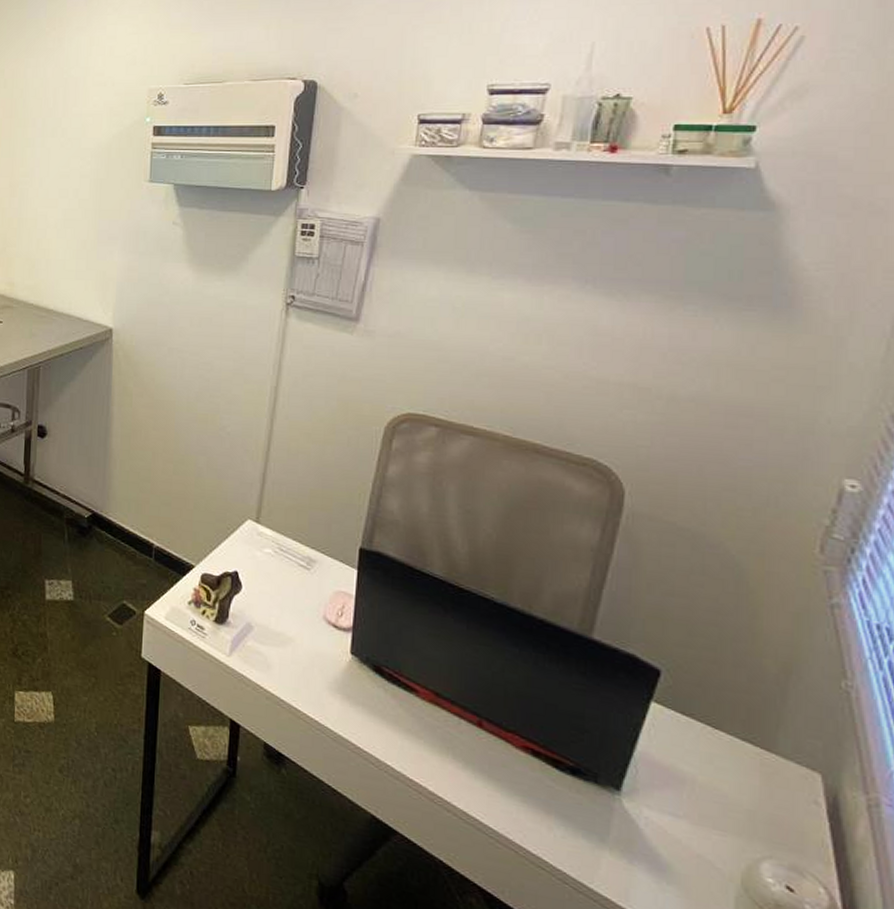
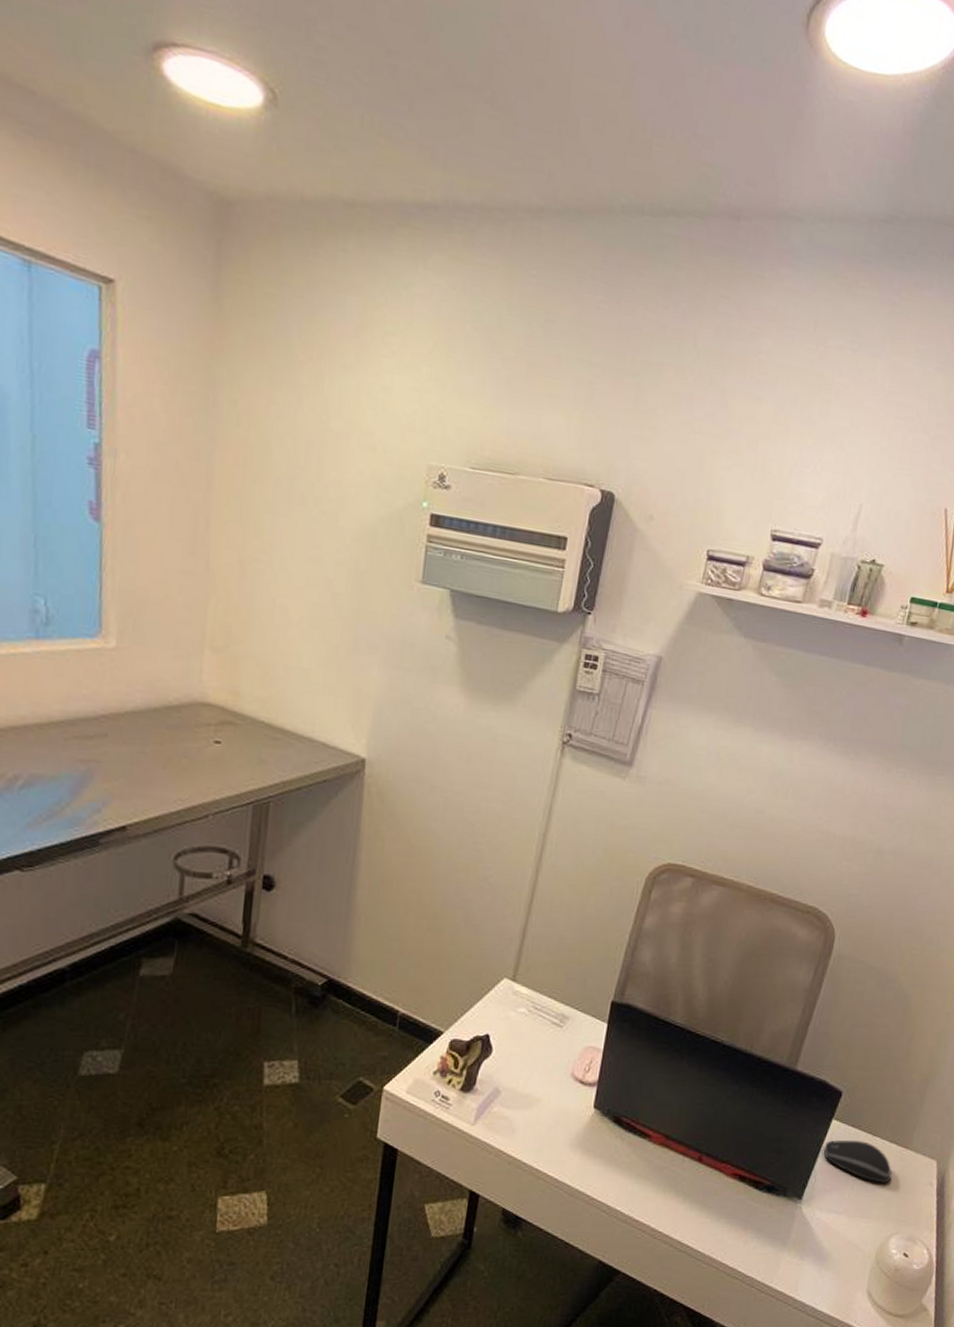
computer mouse: none [643,726,751,791] -> present [823,1139,892,1183]

